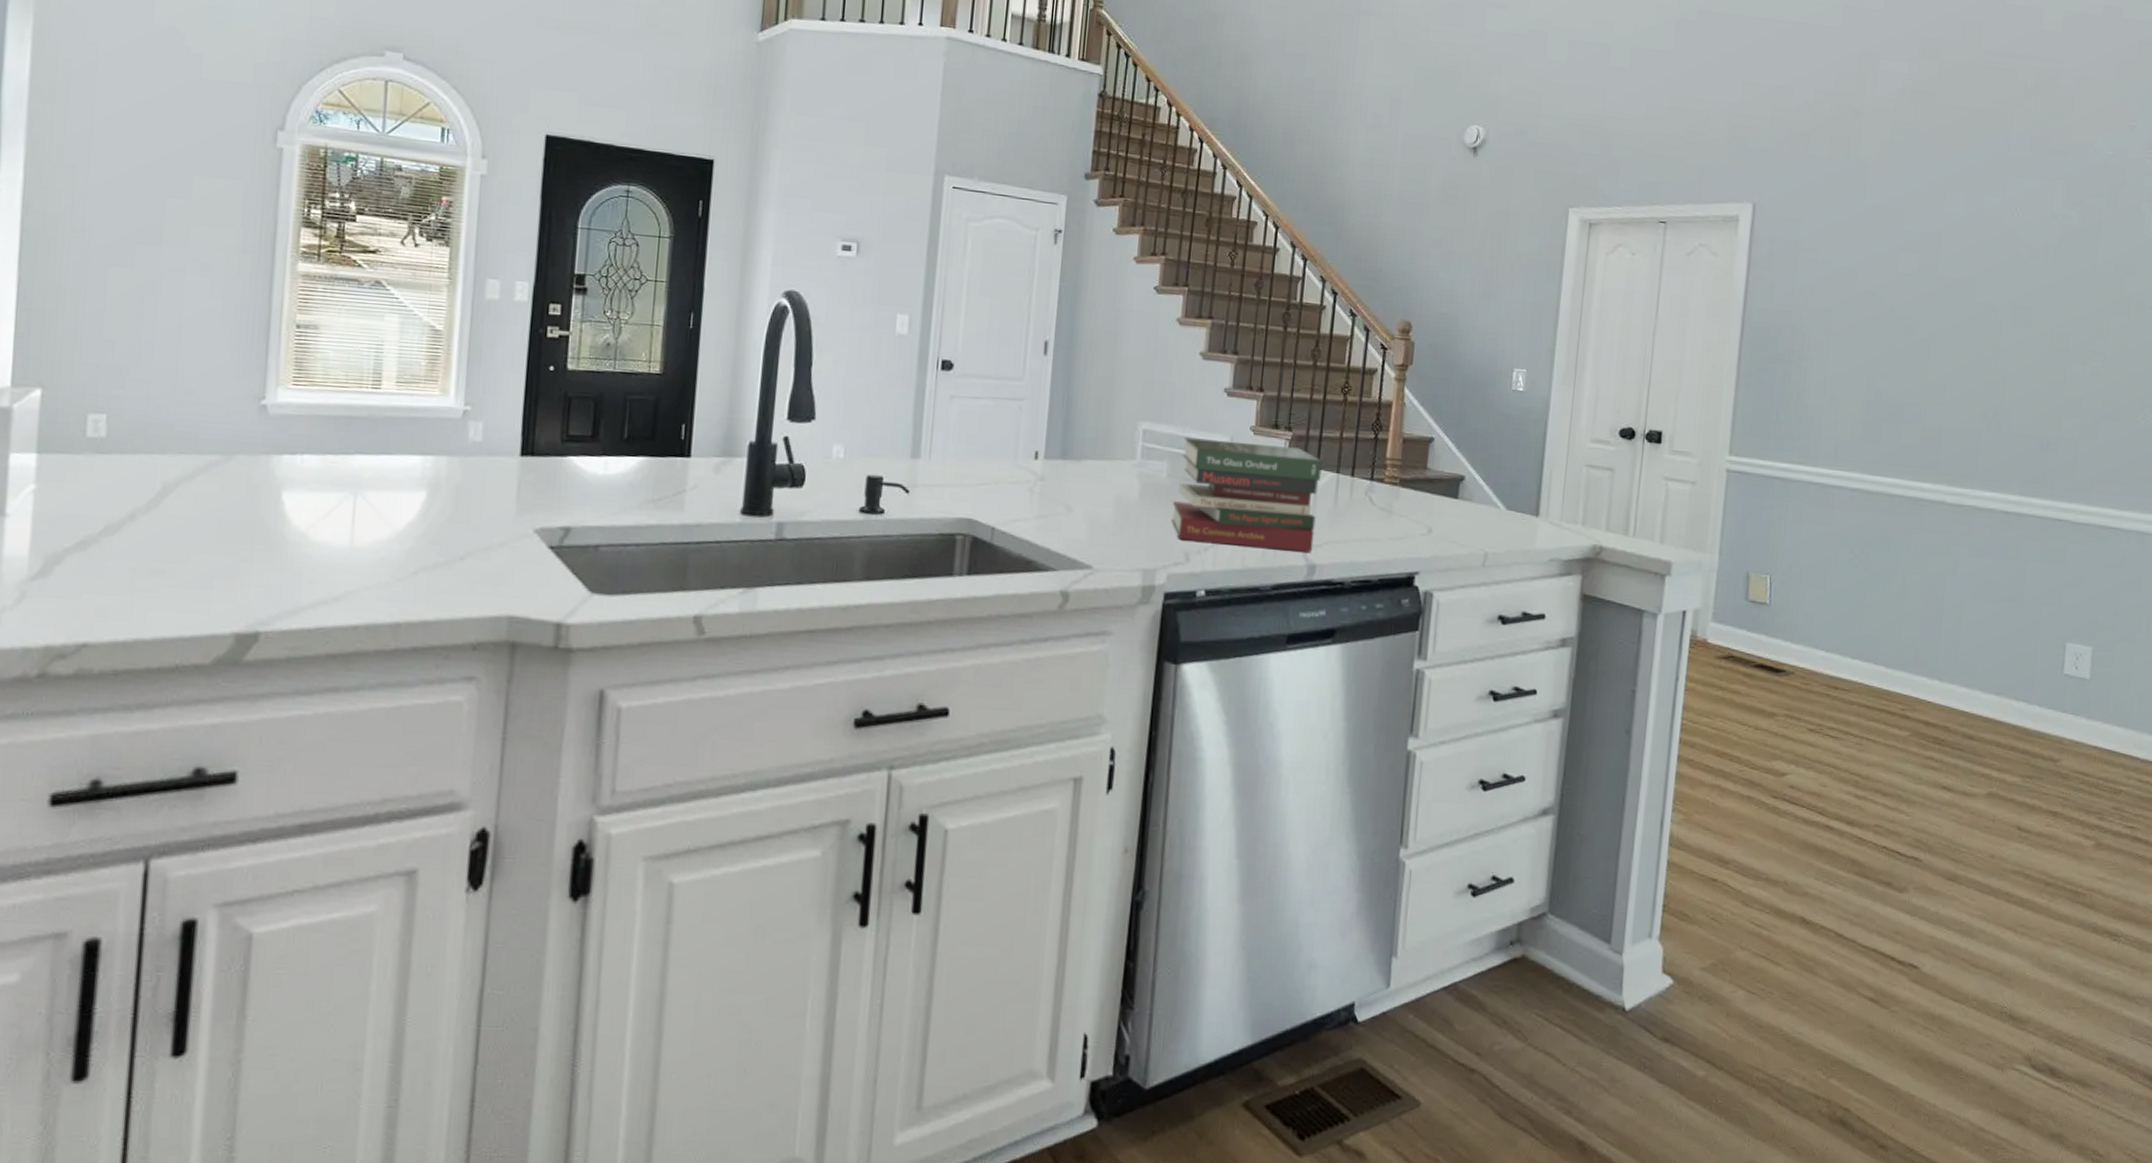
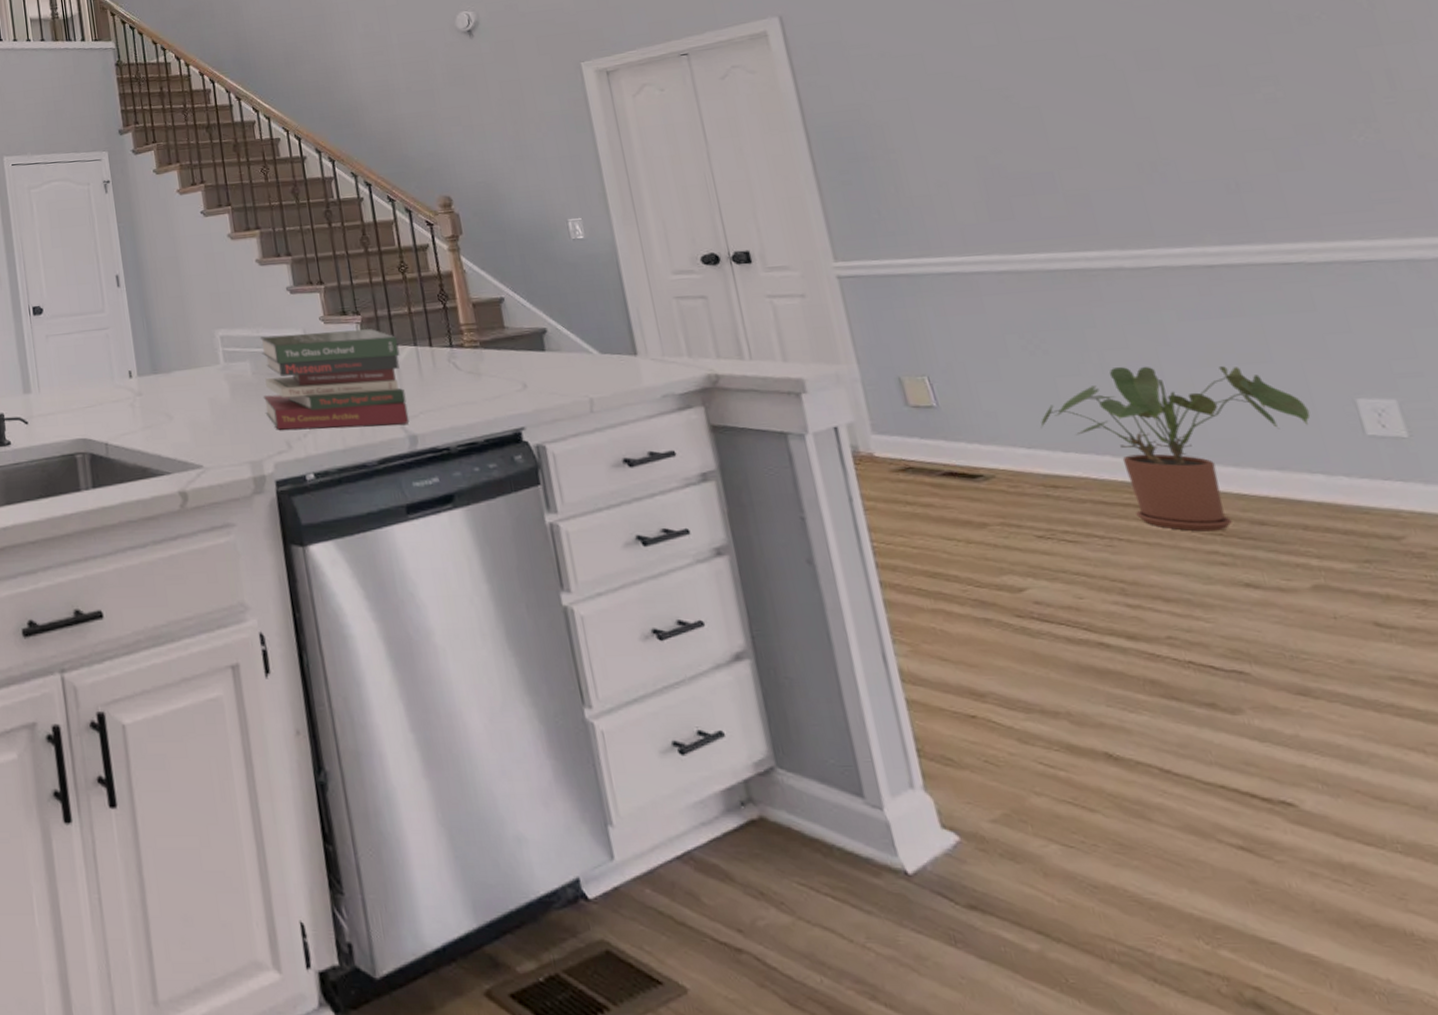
house plant: none [1841,589,2033,740] -> present [1040,366,1311,532]

